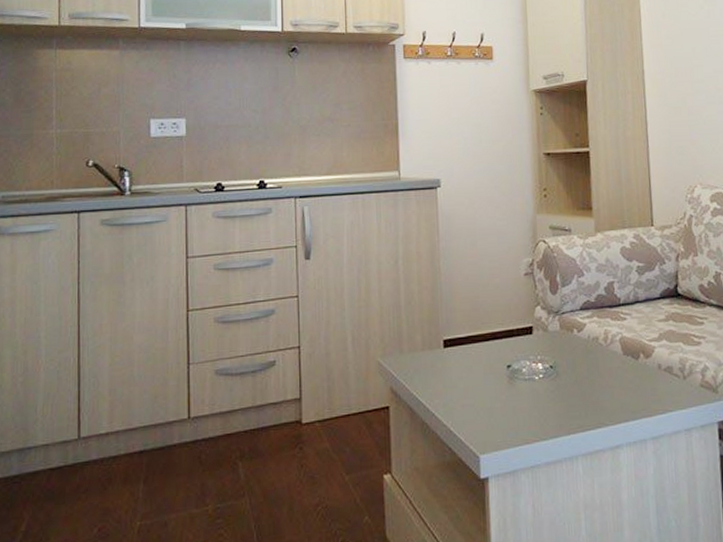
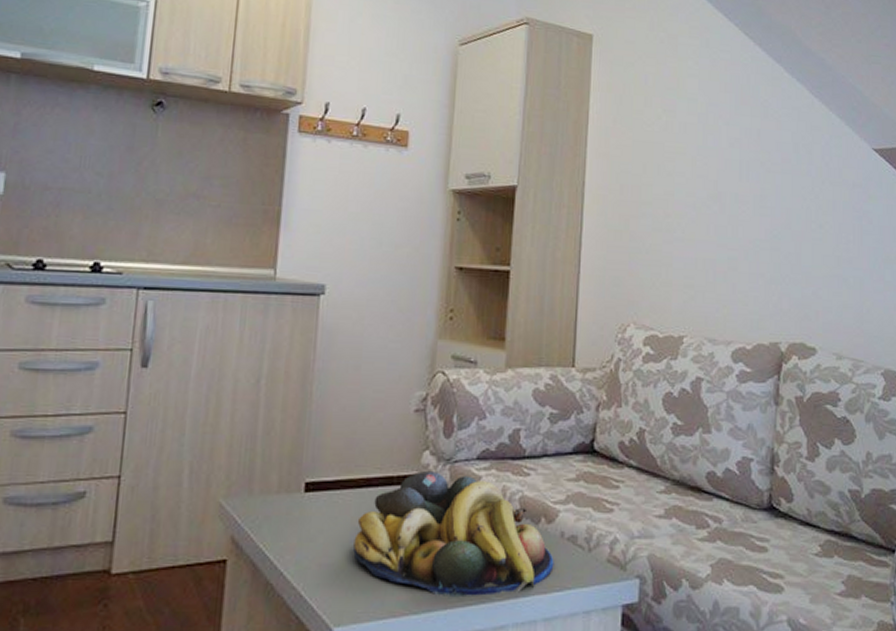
fruit bowl: none [488,323,656,425] -> present [353,471,554,598]

